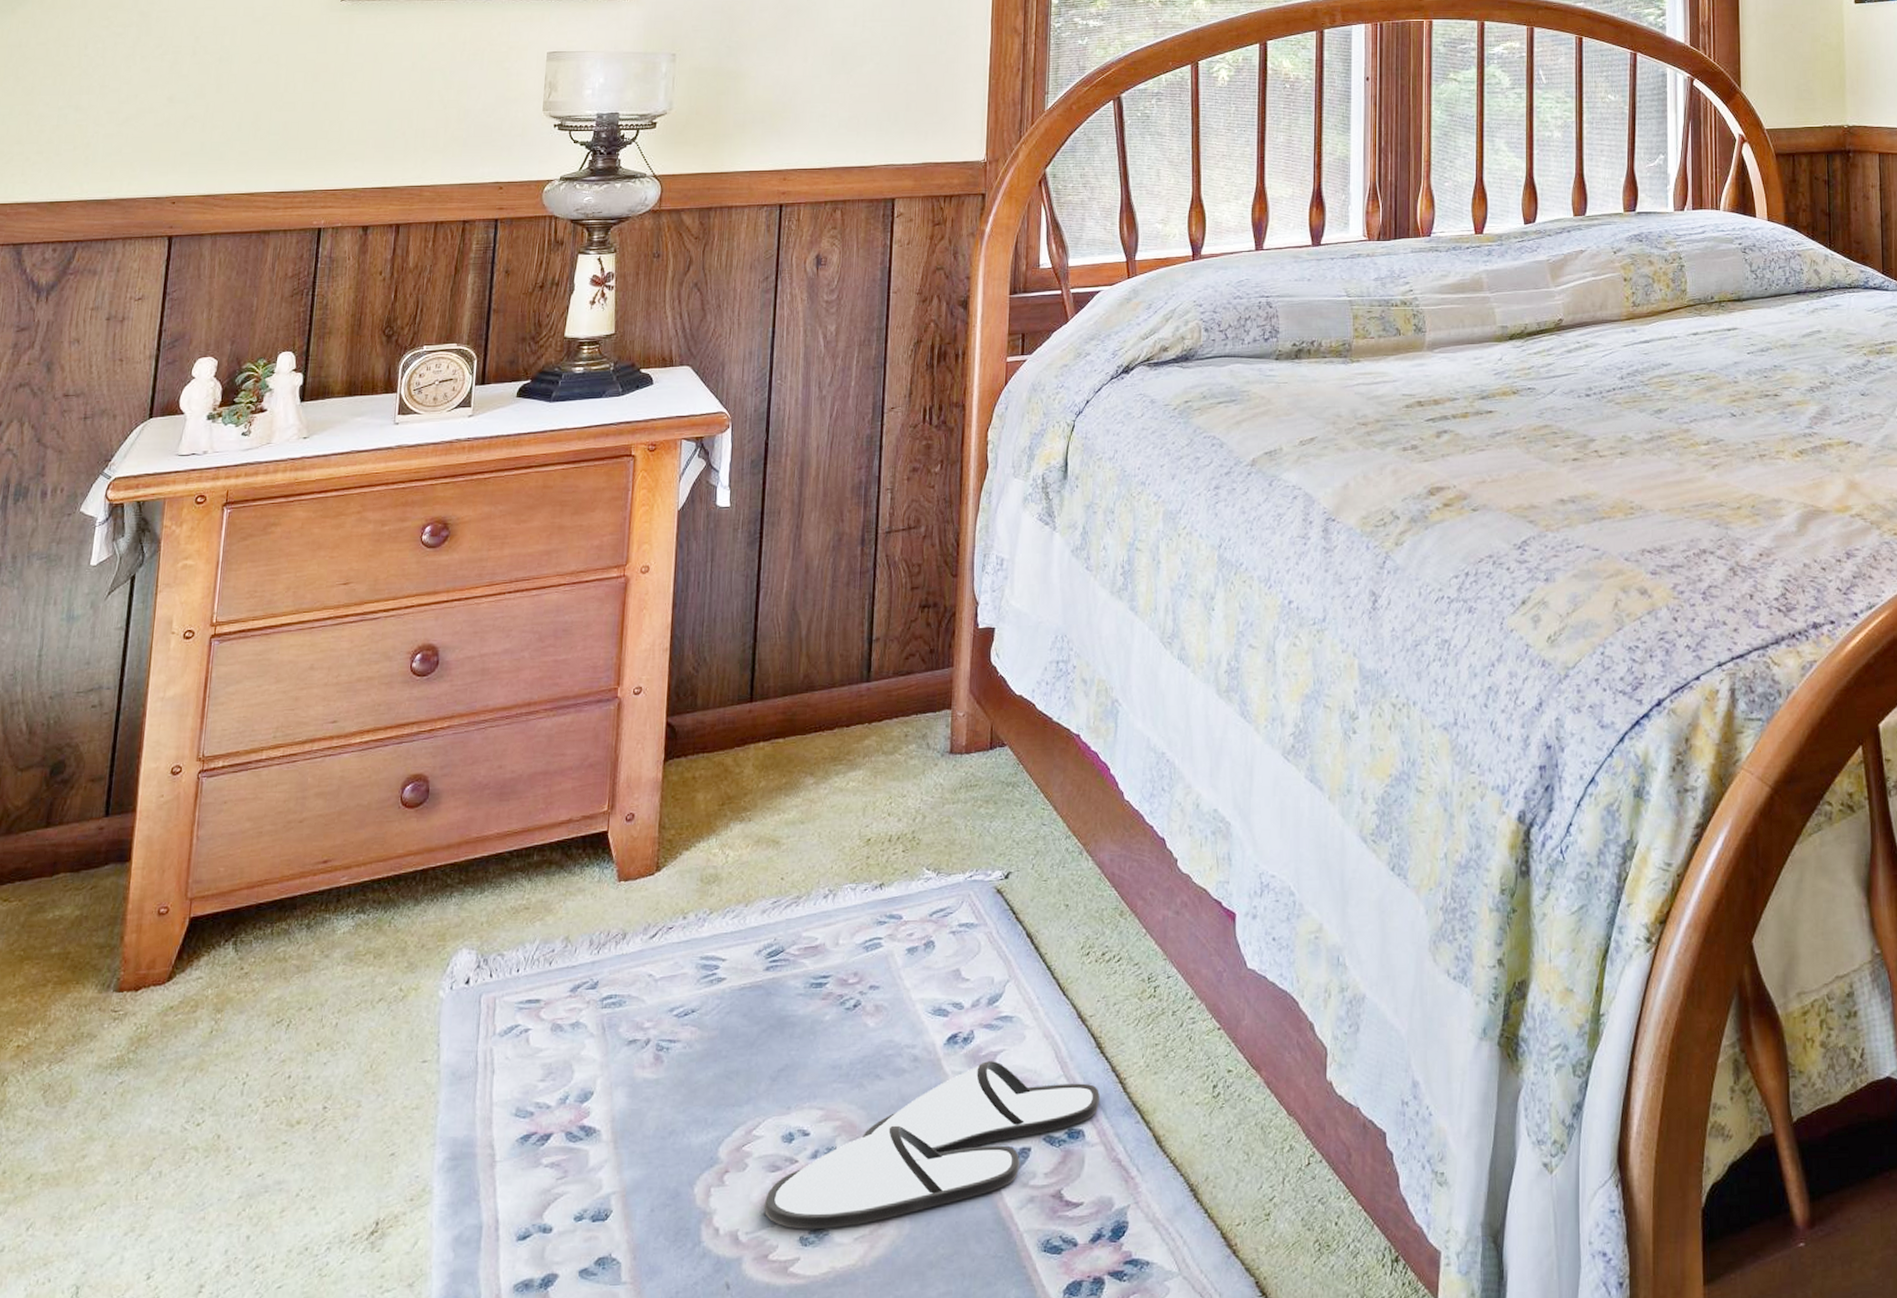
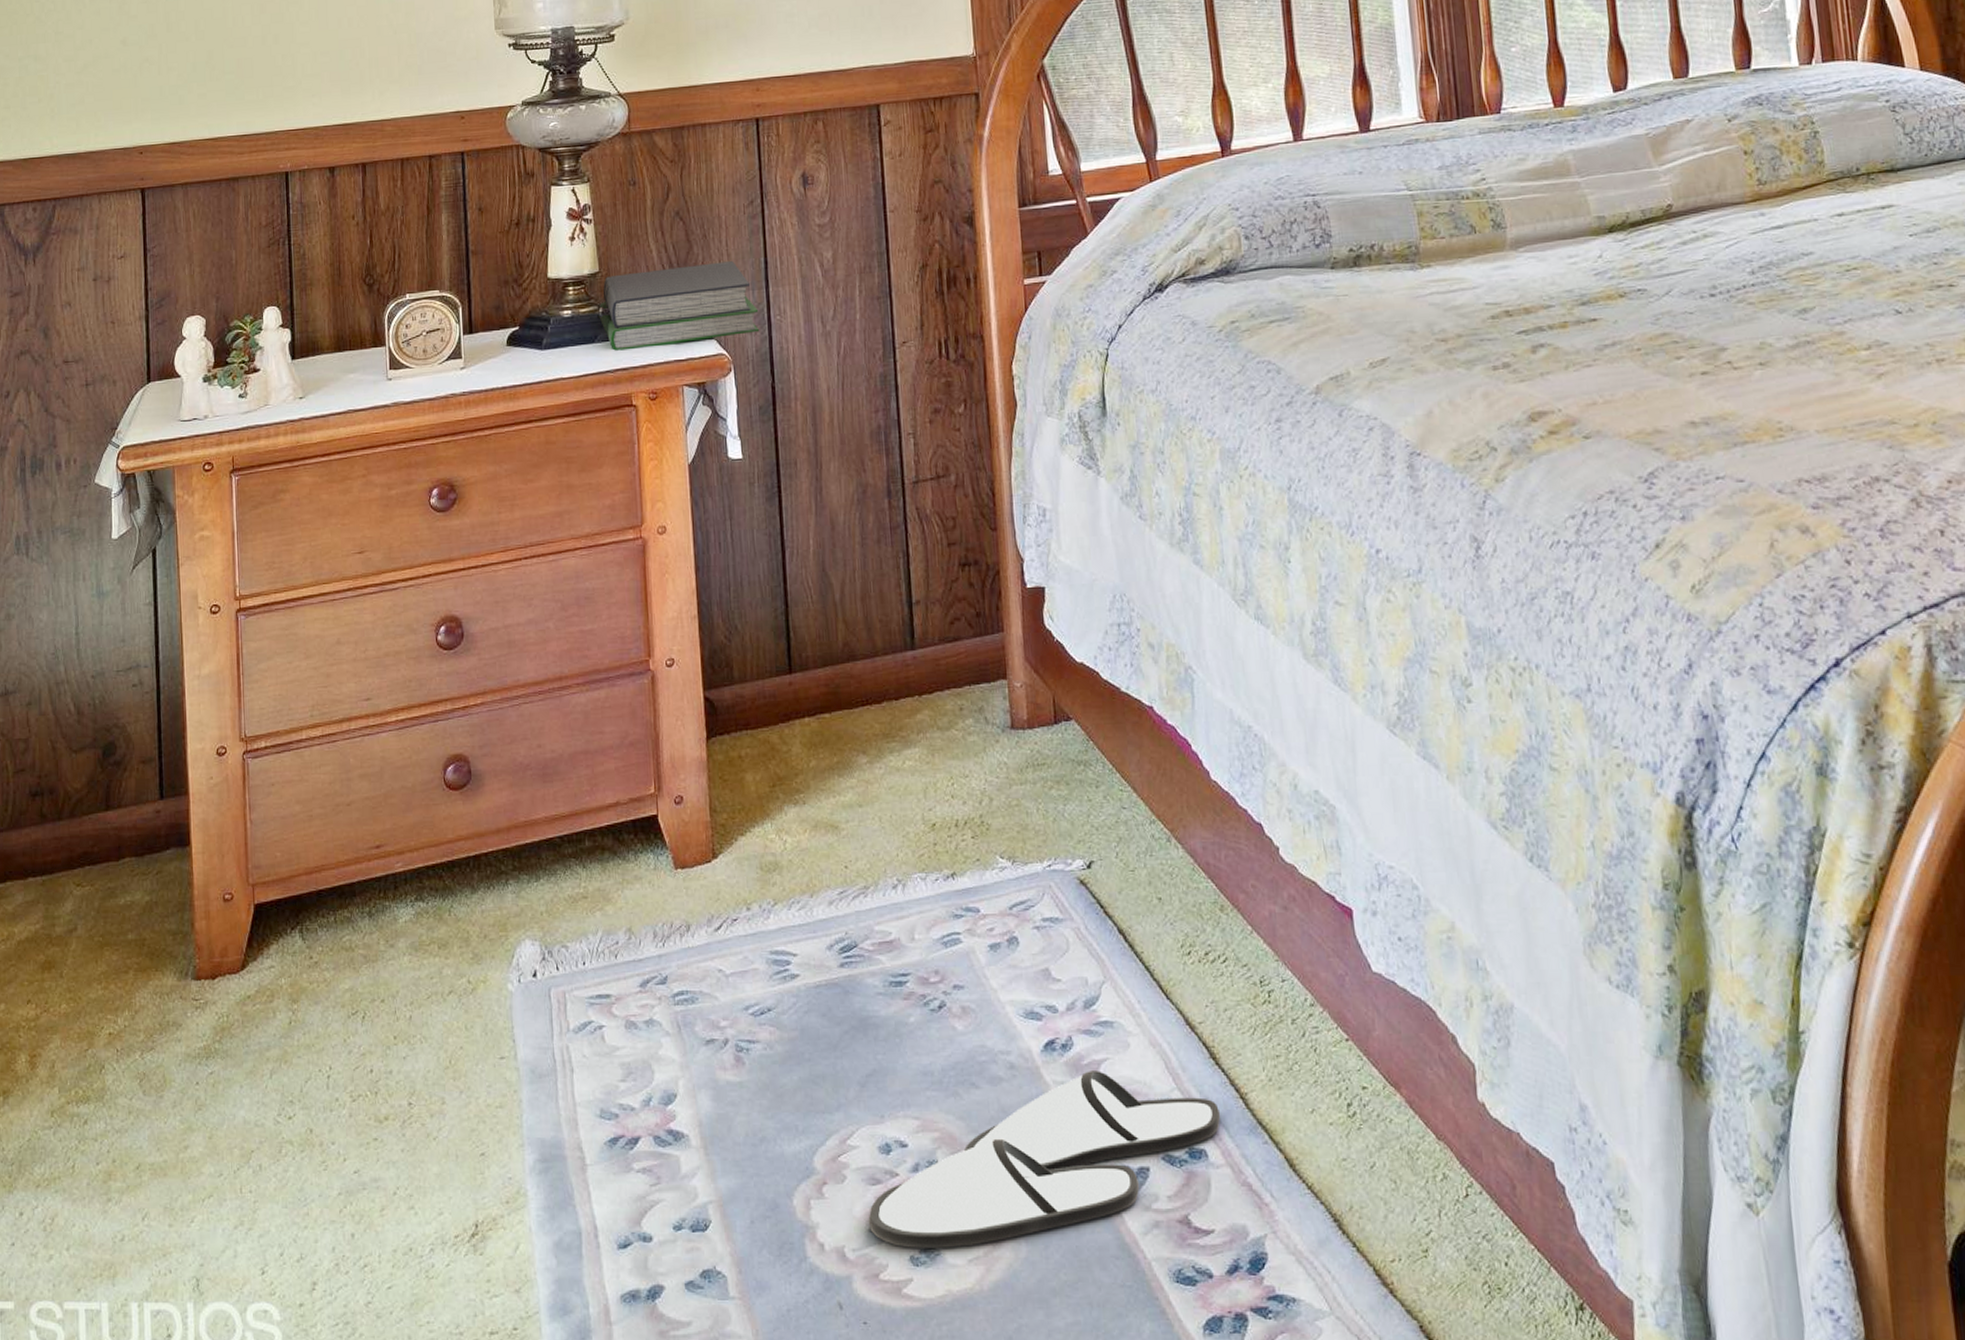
book: none [609,330,762,406] -> present [598,261,759,351]

